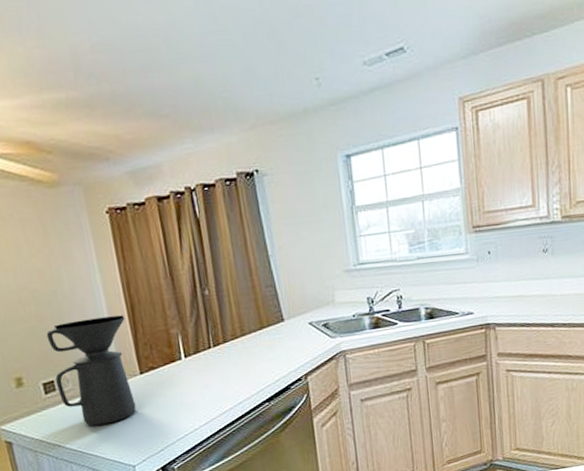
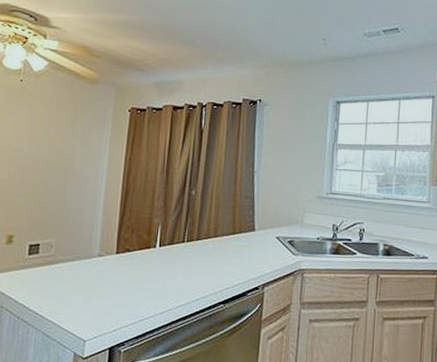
coffee maker: present [46,315,136,426] -> none [40,195,118,295]

